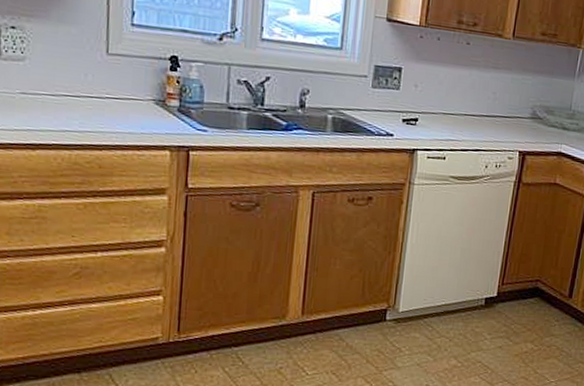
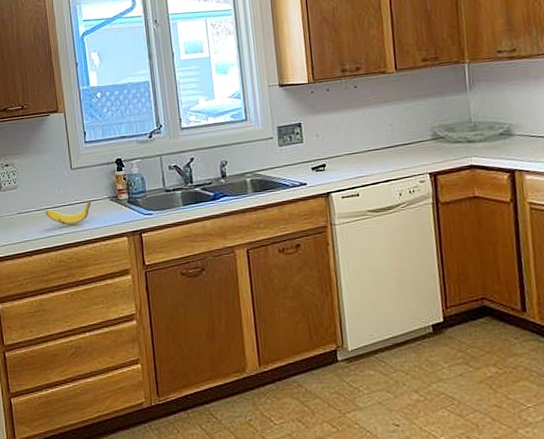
banana: none [62,97,129,124] -> present [45,200,92,226]

